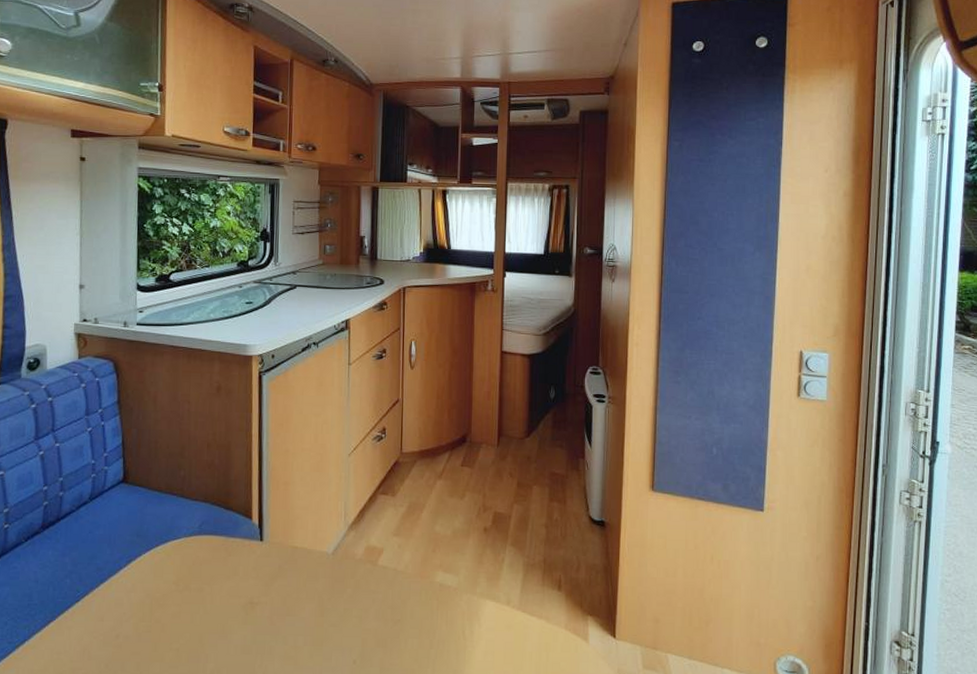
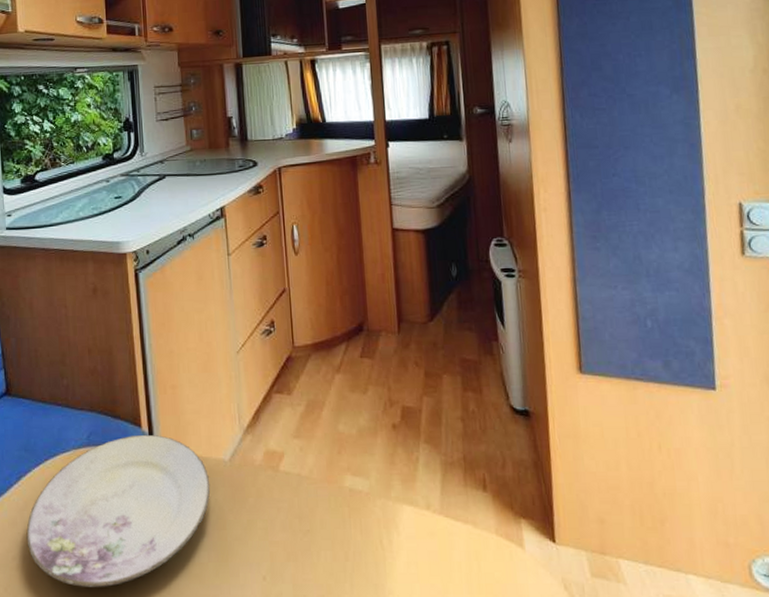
plate: none [131,526,313,666] -> present [26,434,210,587]

